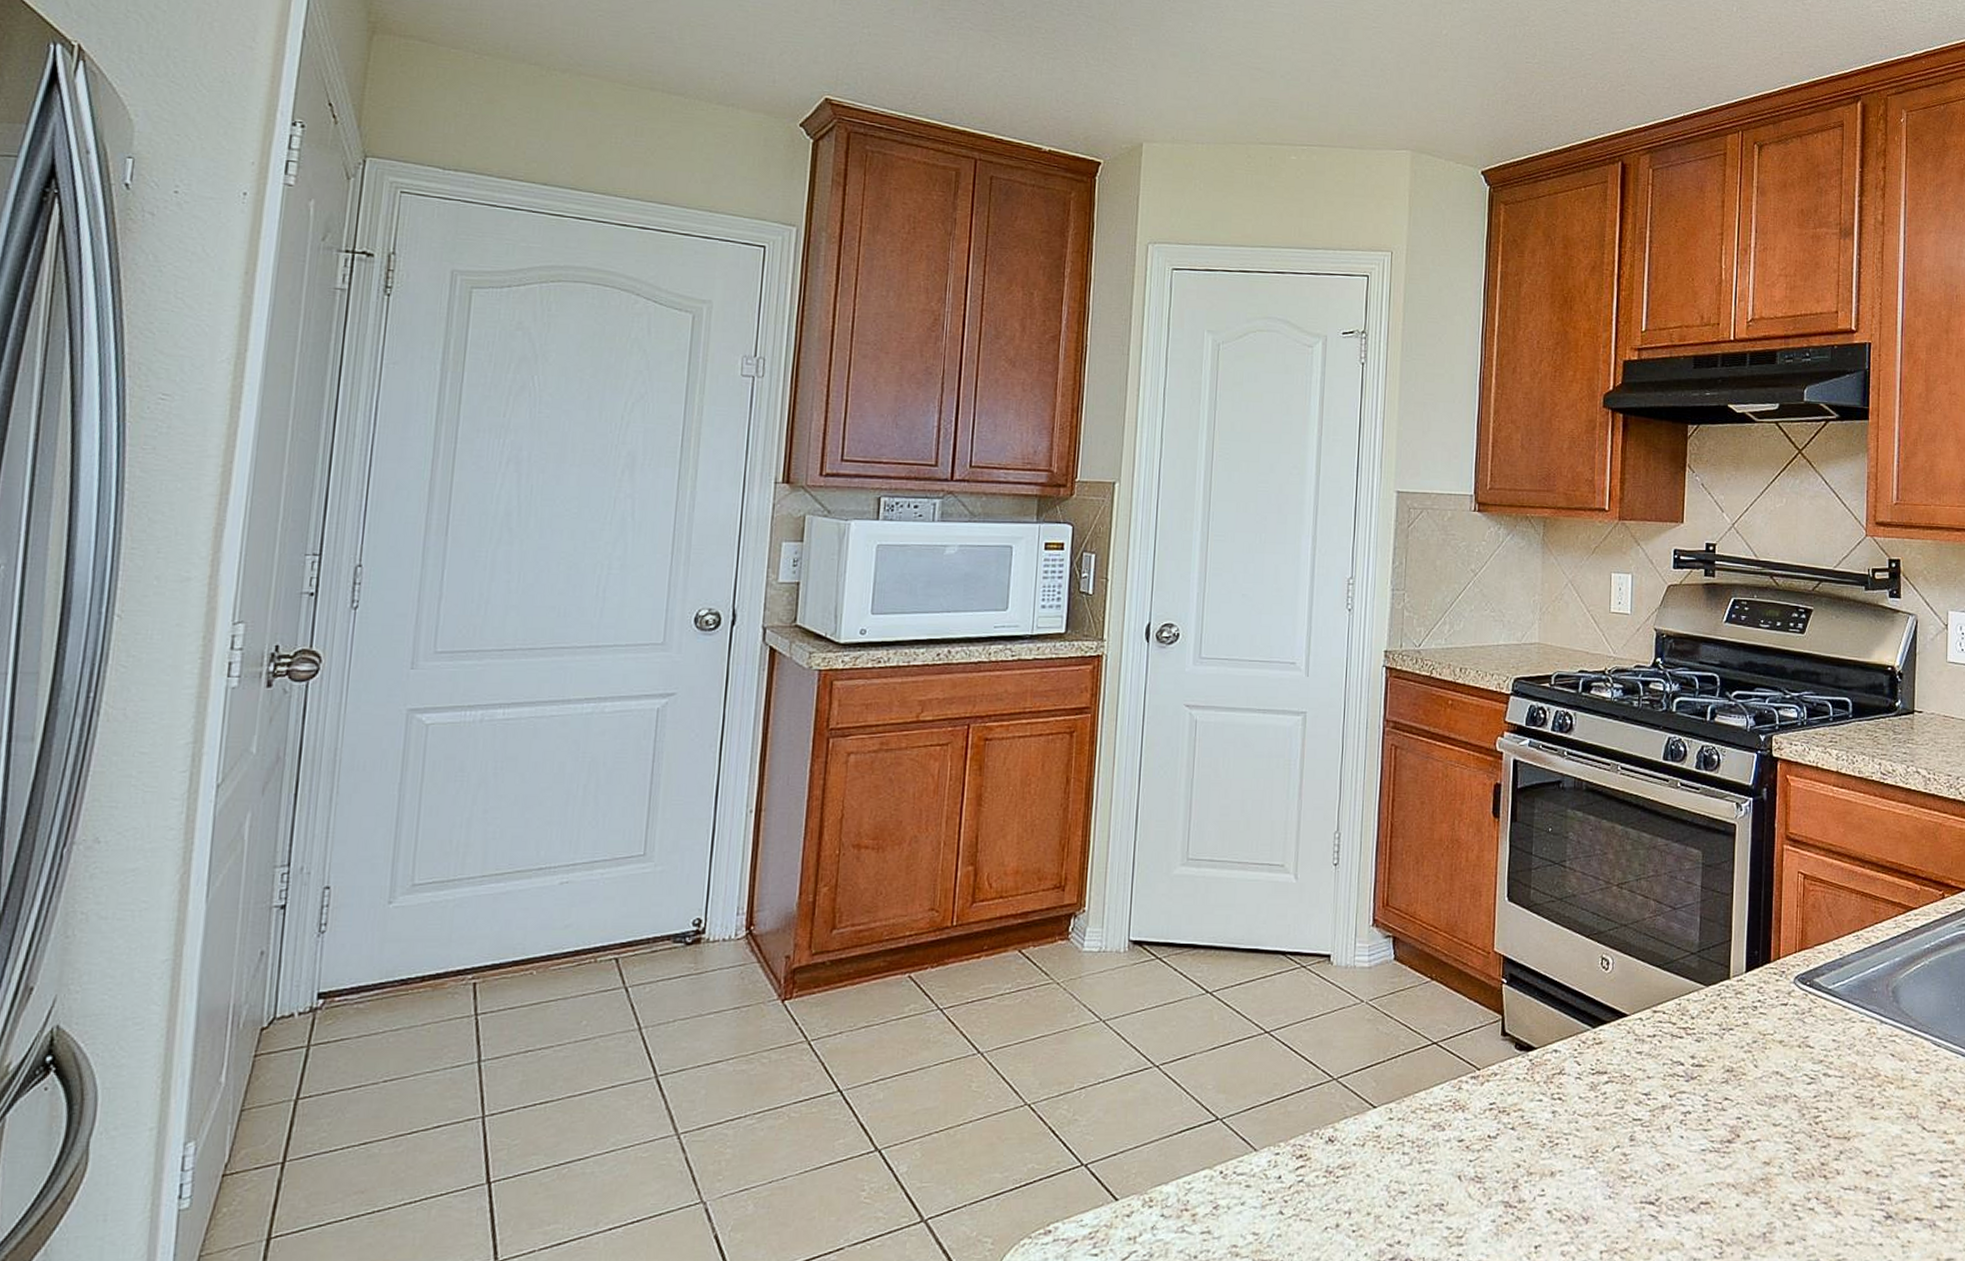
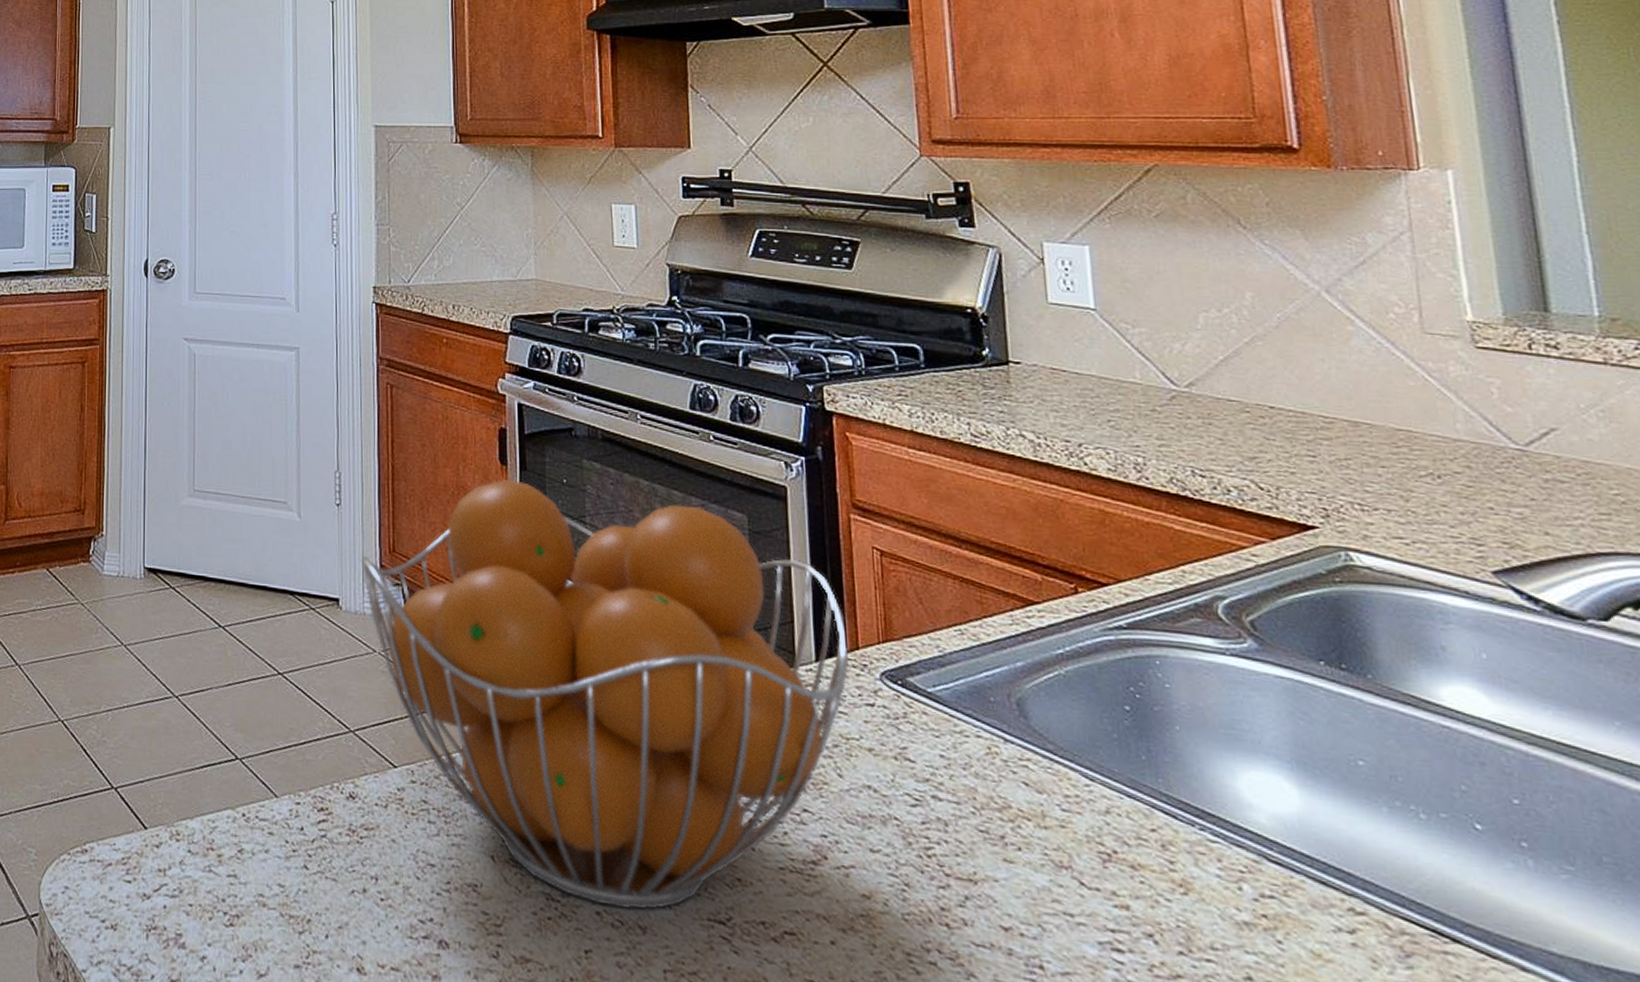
fruit basket: none [1354,830,1772,1205] -> present [361,478,849,910]

